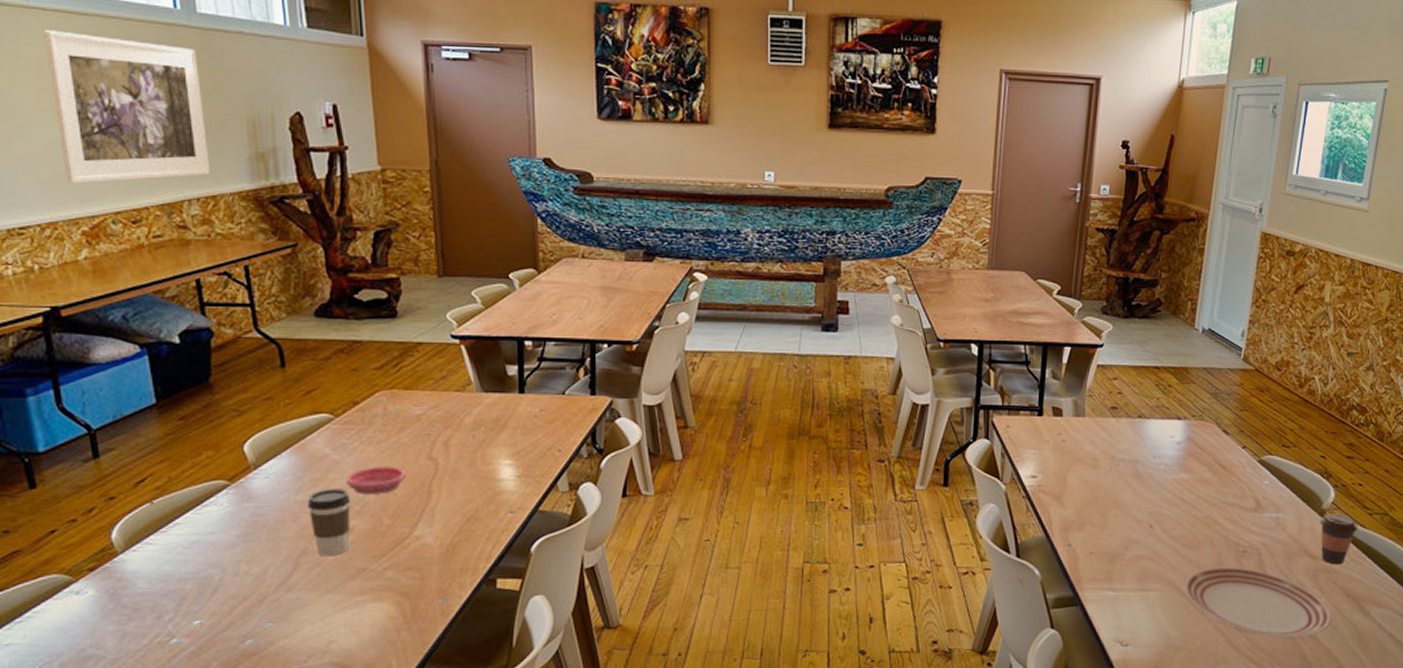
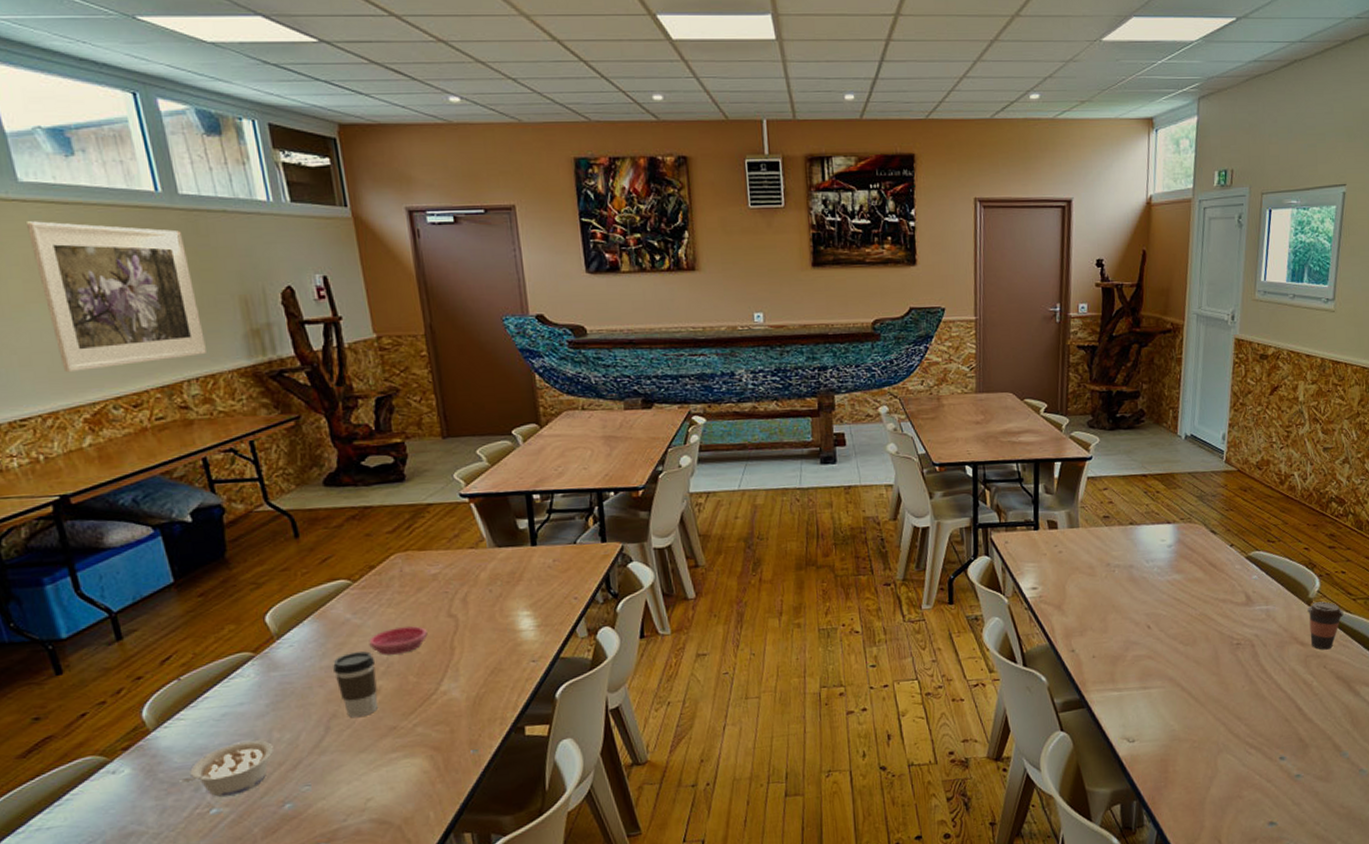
legume: none [143,572,240,627] -> present [179,740,273,797]
dinner plate: present [1184,567,1331,638] -> none [1183,659,1324,723]

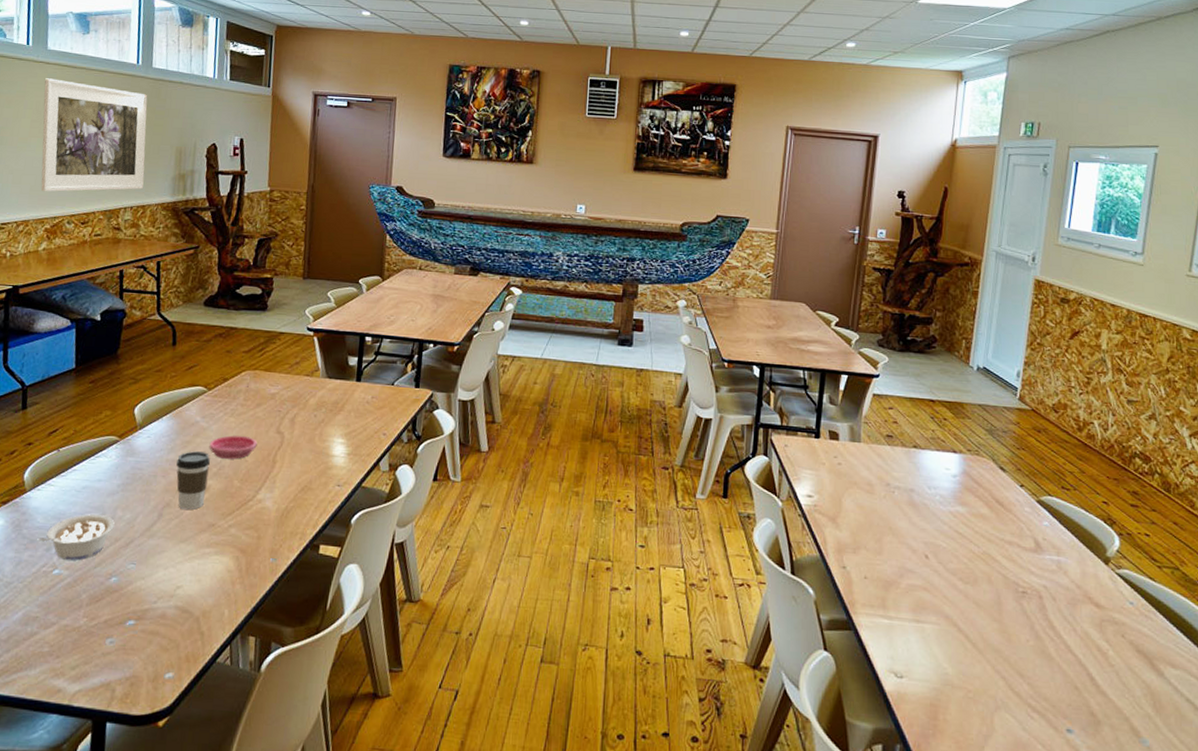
coffee cup: present [1307,601,1344,650] -> none [1104,562,1147,617]

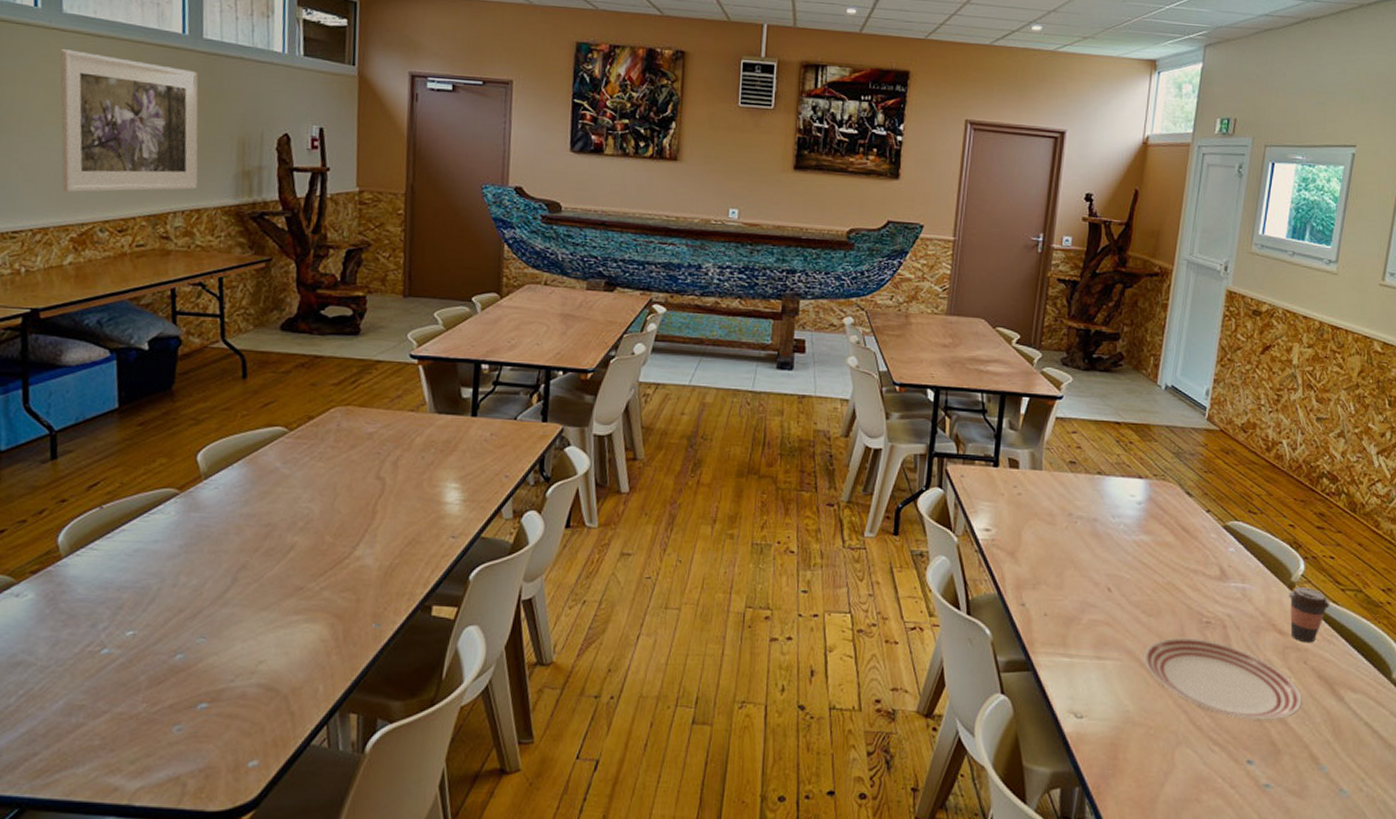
legume: present [37,514,115,561] -> none [79,582,177,637]
coffee cup: present [176,451,210,510] -> none [253,503,295,571]
saucer: present [209,435,258,459] -> none [293,483,353,511]
dinner plate: none [961,606,1121,691] -> present [1143,638,1302,720]
coffee cup: none [1104,562,1147,617] -> present [1289,587,1330,643]

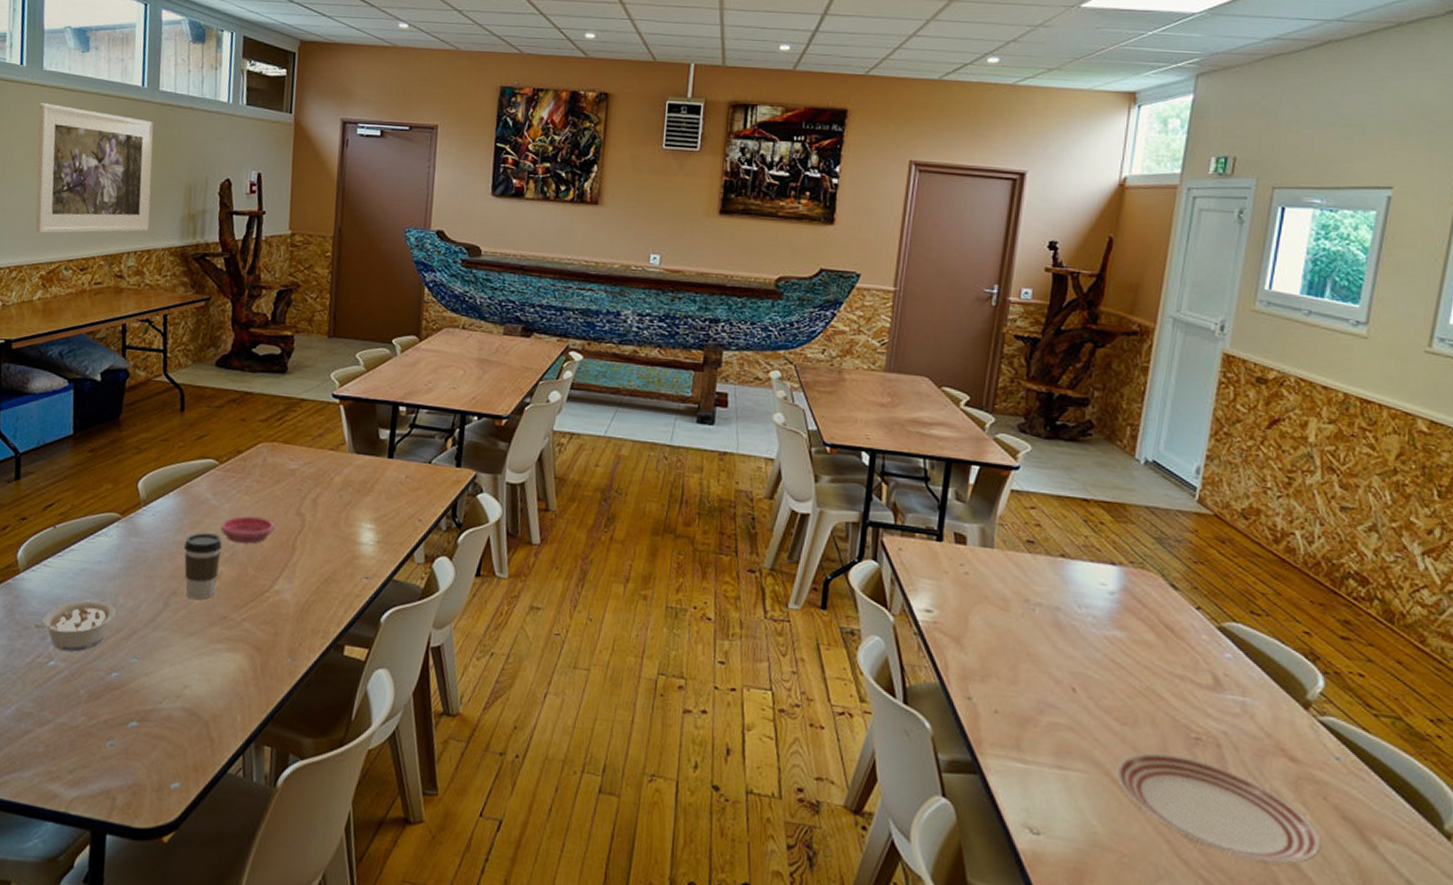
legume: none [79,582,177,637] -> present [31,600,116,652]
coffee cup: none [253,503,295,571] -> present [184,532,222,599]
saucer: none [293,483,353,511] -> present [220,516,275,544]
coffee cup: present [1289,587,1330,643] -> none [1303,707,1358,776]

